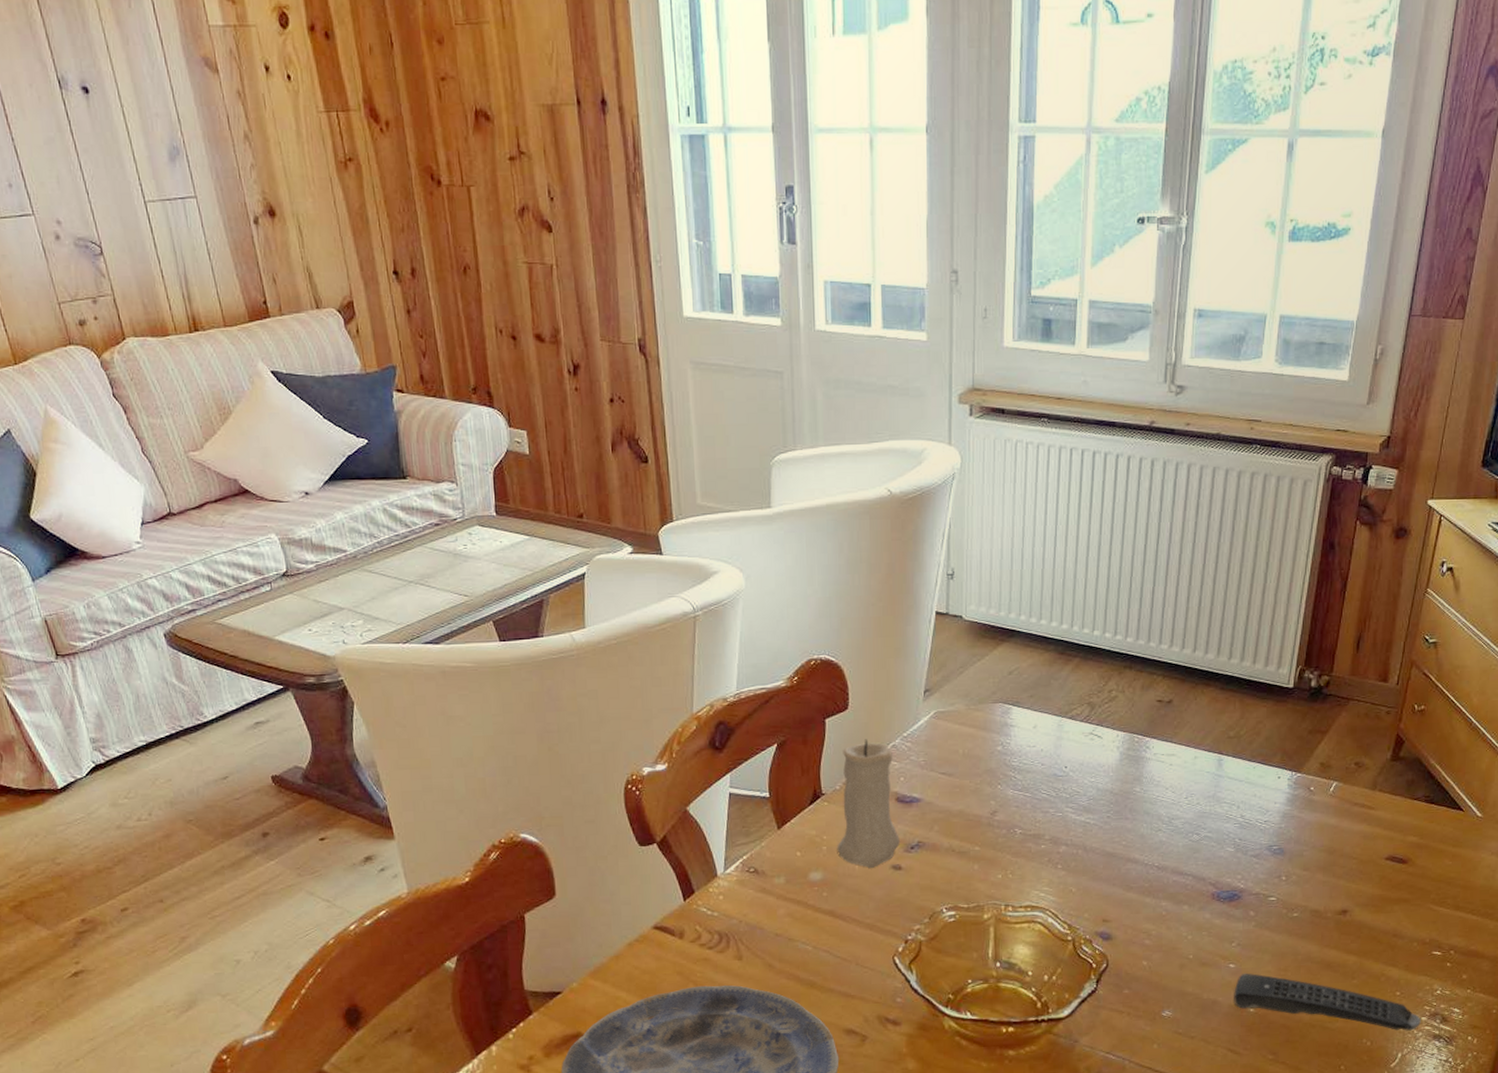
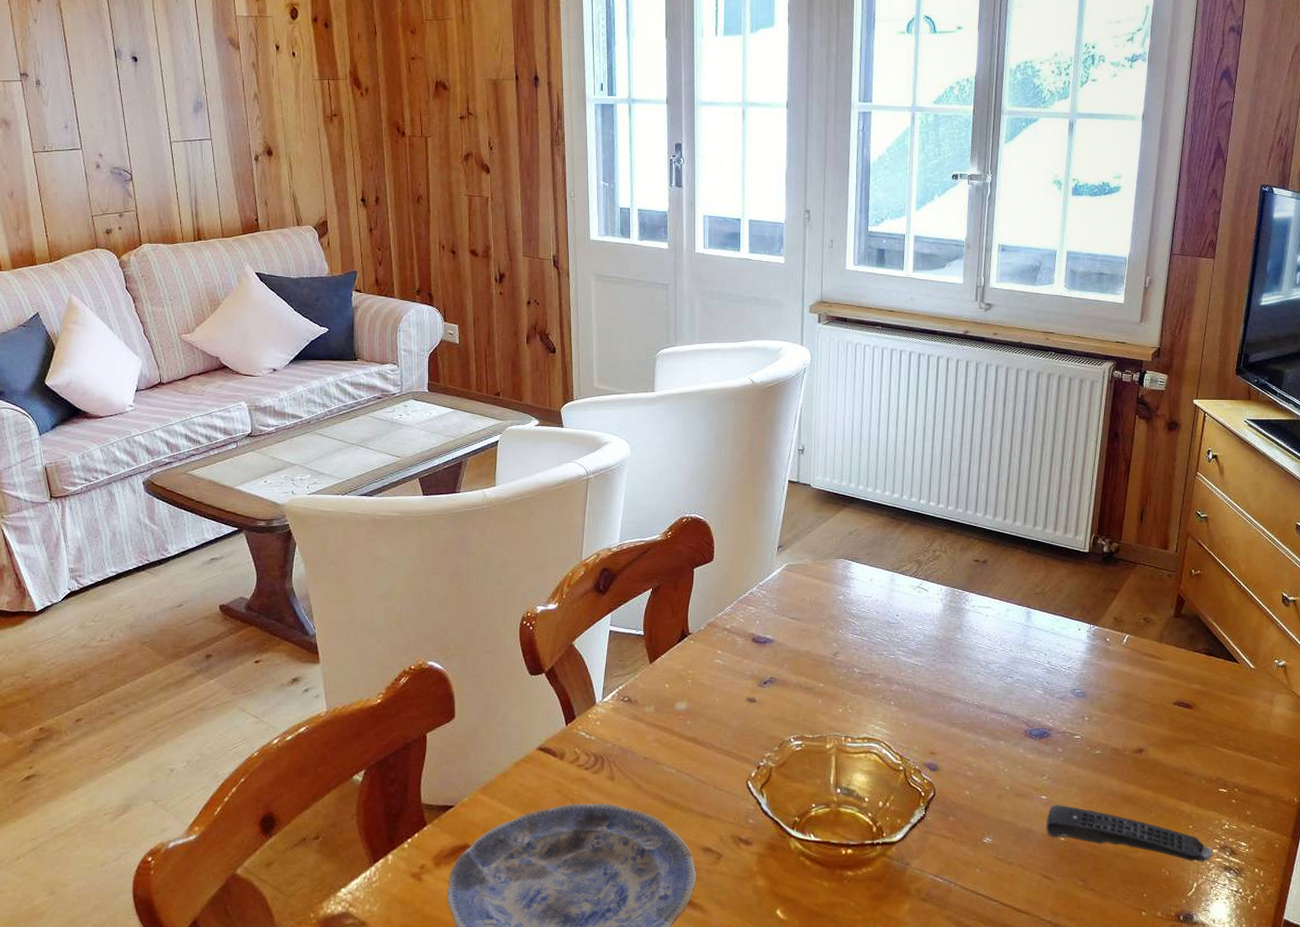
candle: present [837,739,901,868] -> none [700,587,756,700]

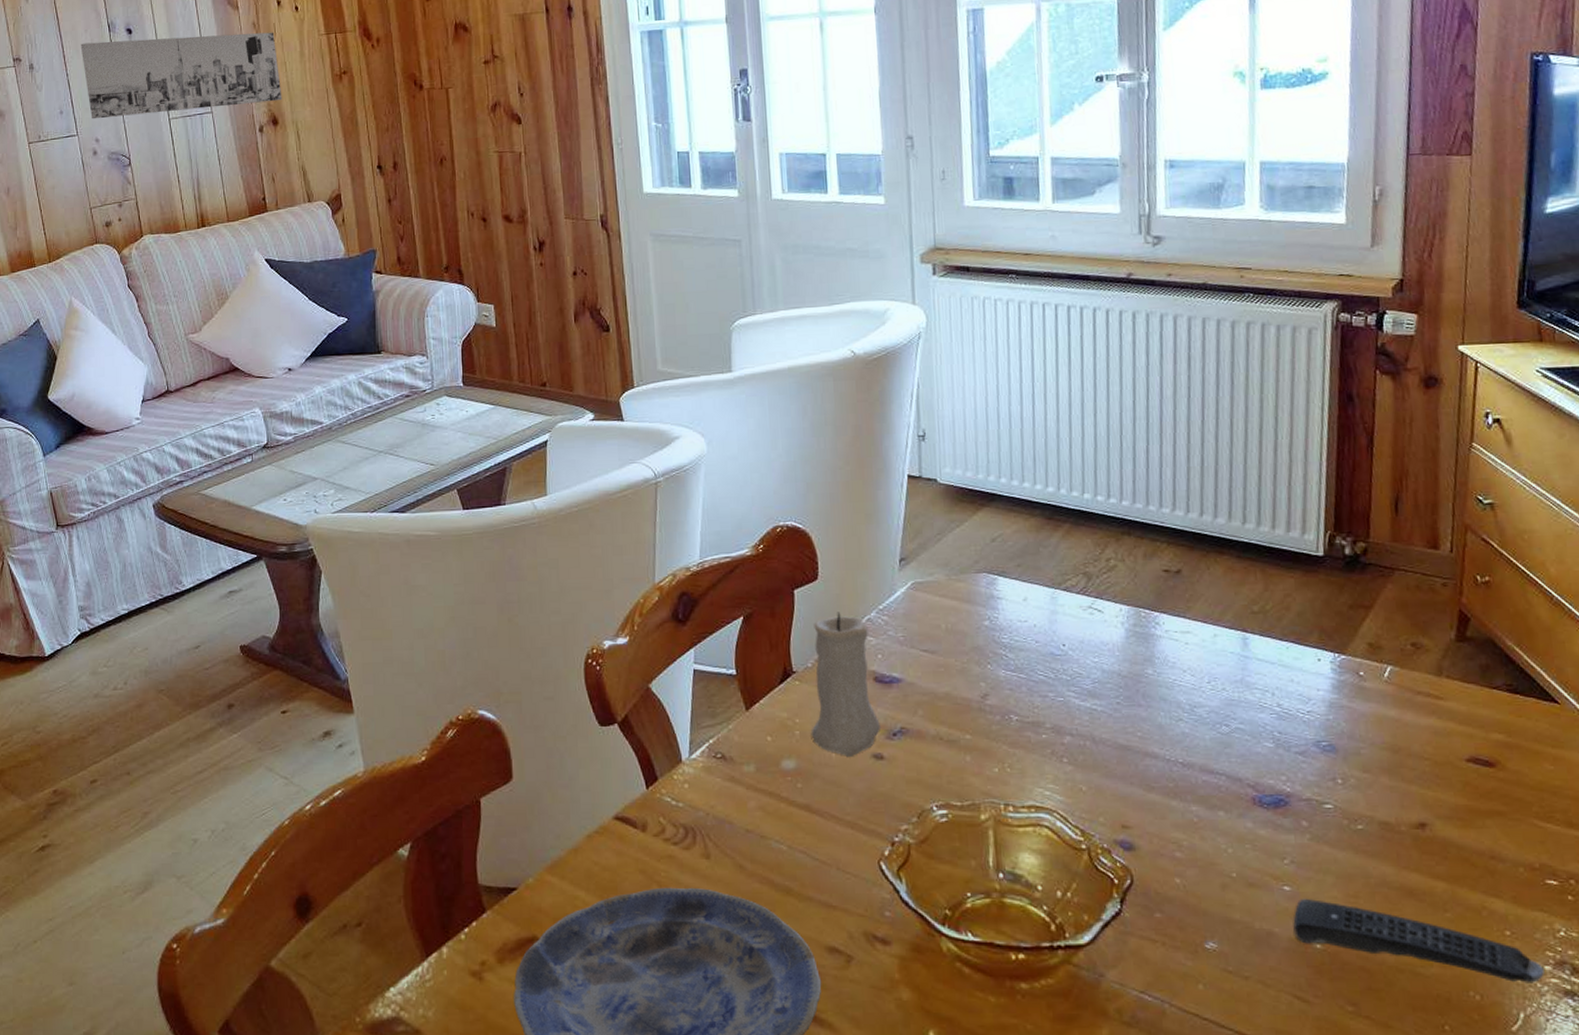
wall art: none [87,66,277,136] -> present [80,32,282,120]
candle: none [700,587,756,700] -> present [810,612,882,756]

